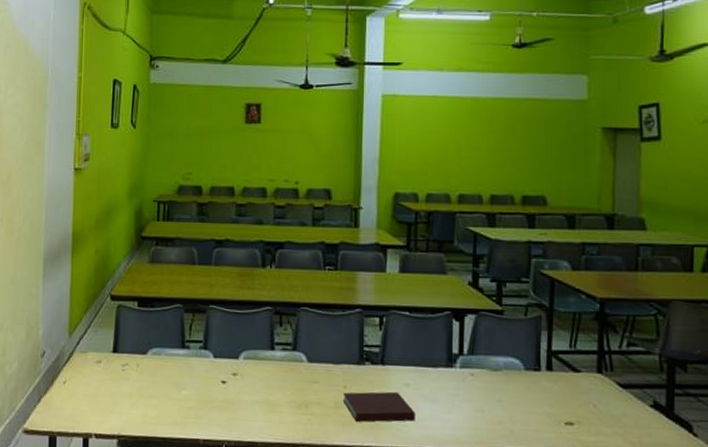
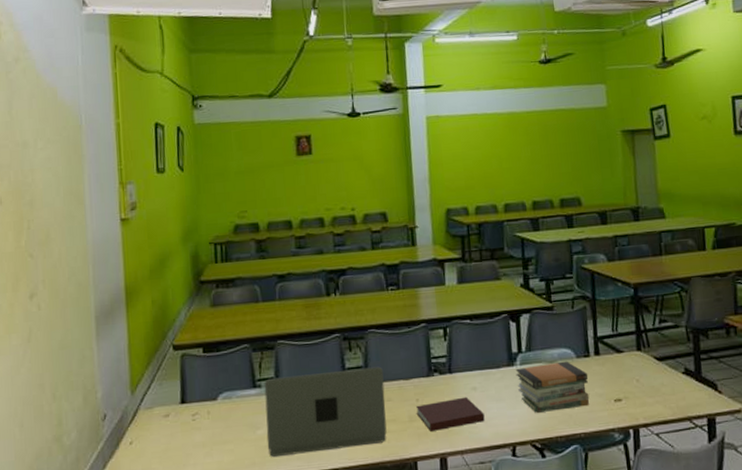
laptop: none [190,341,312,425] -> present [264,366,387,457]
book stack: none [454,371,537,424] -> present [515,361,590,413]

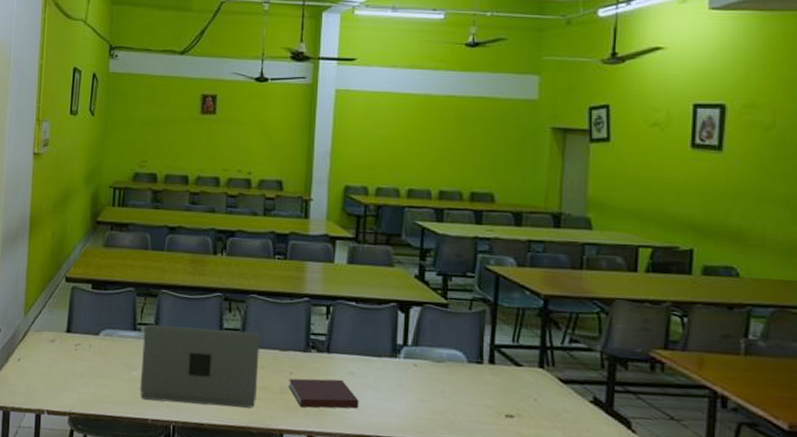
book stack: present [515,361,590,413] -> none [398,361,479,416]

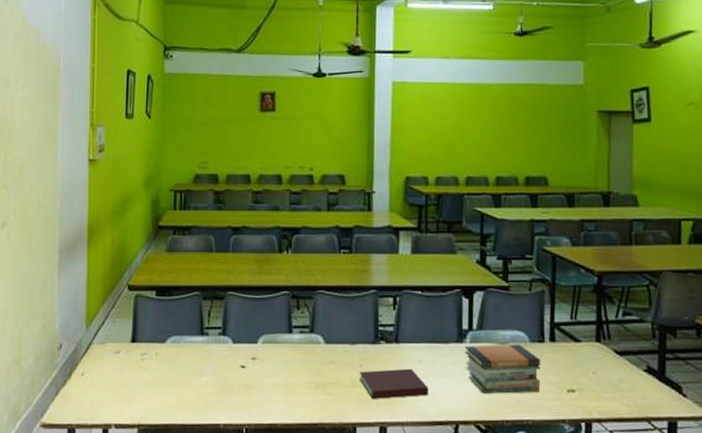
laptop: present [140,324,260,408] -> none [210,327,329,405]
book stack: none [398,361,479,416] -> present [464,344,541,394]

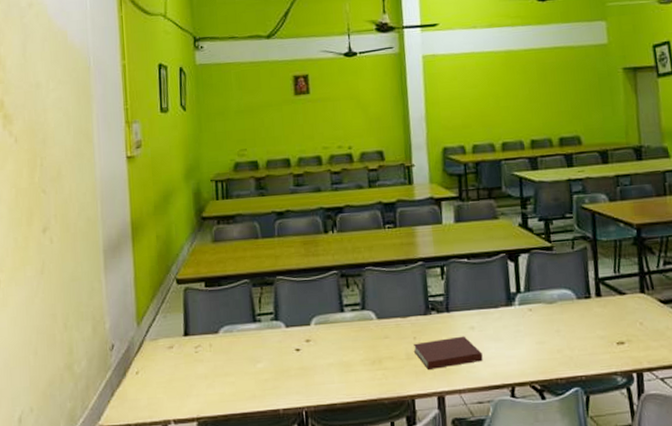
book stack: present [464,344,541,394] -> none [514,302,591,354]

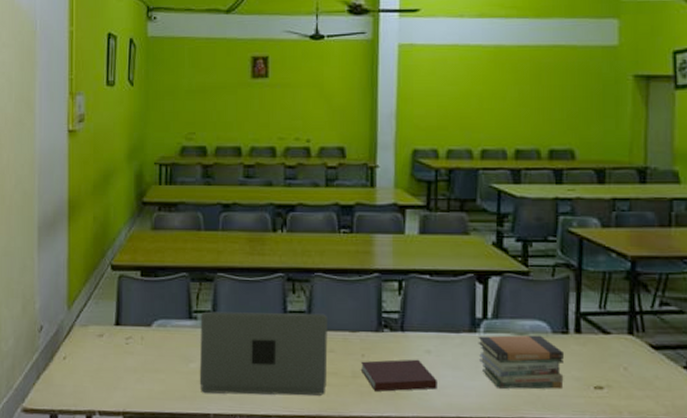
laptop: none [263,303,385,390] -> present [199,311,328,396]
book stack: none [514,302,591,354] -> present [478,335,565,390]

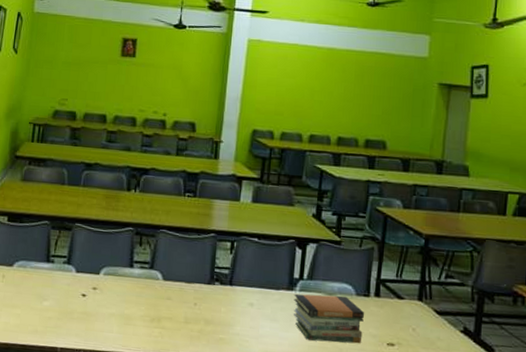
laptop: present [199,311,328,396] -> none [50,256,168,337]
notebook: present [361,359,437,392] -> none [193,309,257,338]

